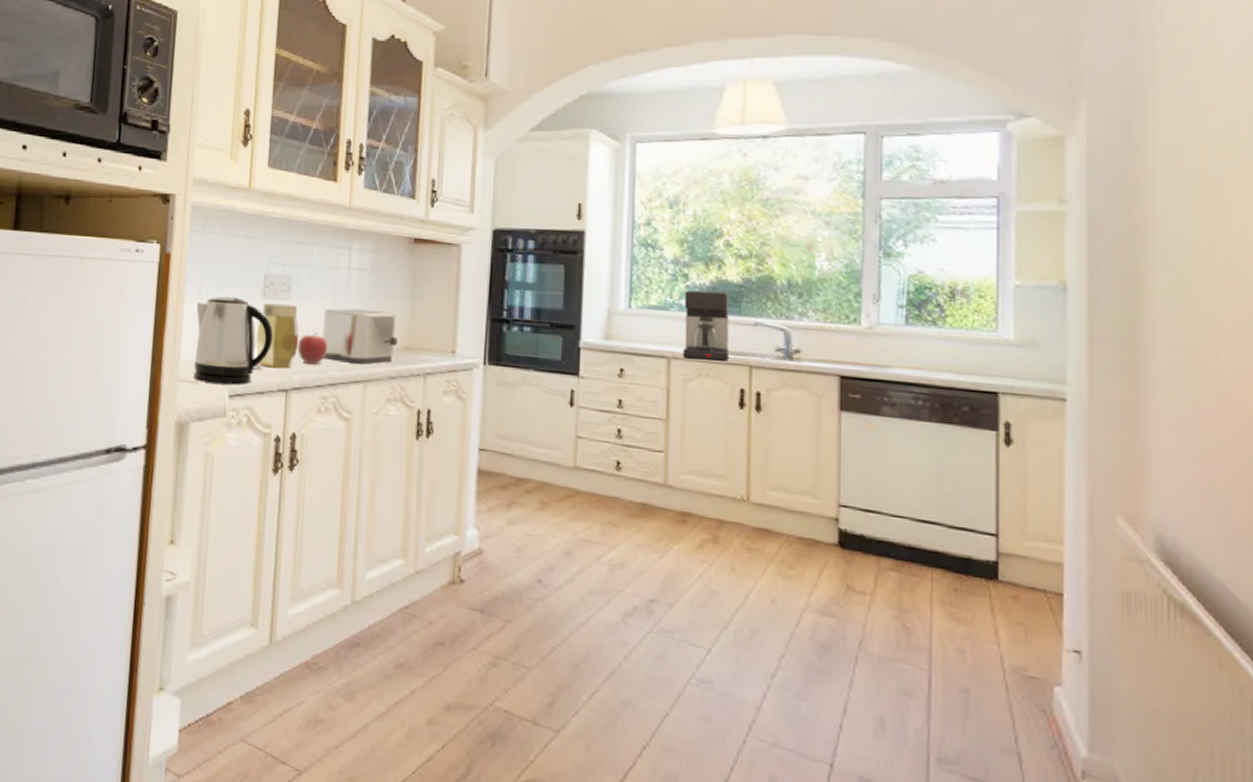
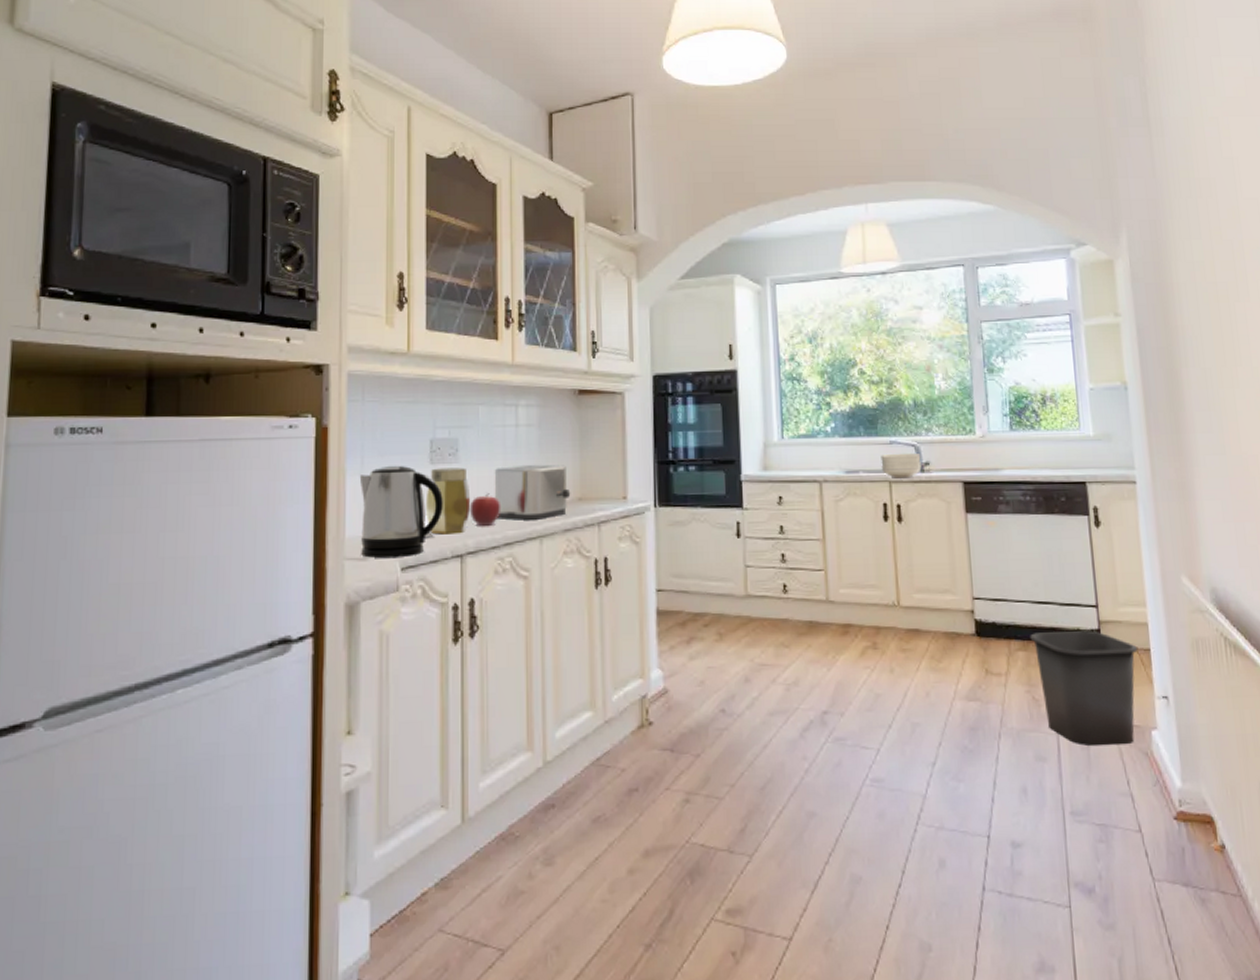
coffee maker: present [682,289,730,361] -> none [829,416,872,480]
bowl: none [742,335,790,365] -> present [881,452,922,479]
waste bin: none [906,554,1047,696] -> present [1030,631,1138,746]

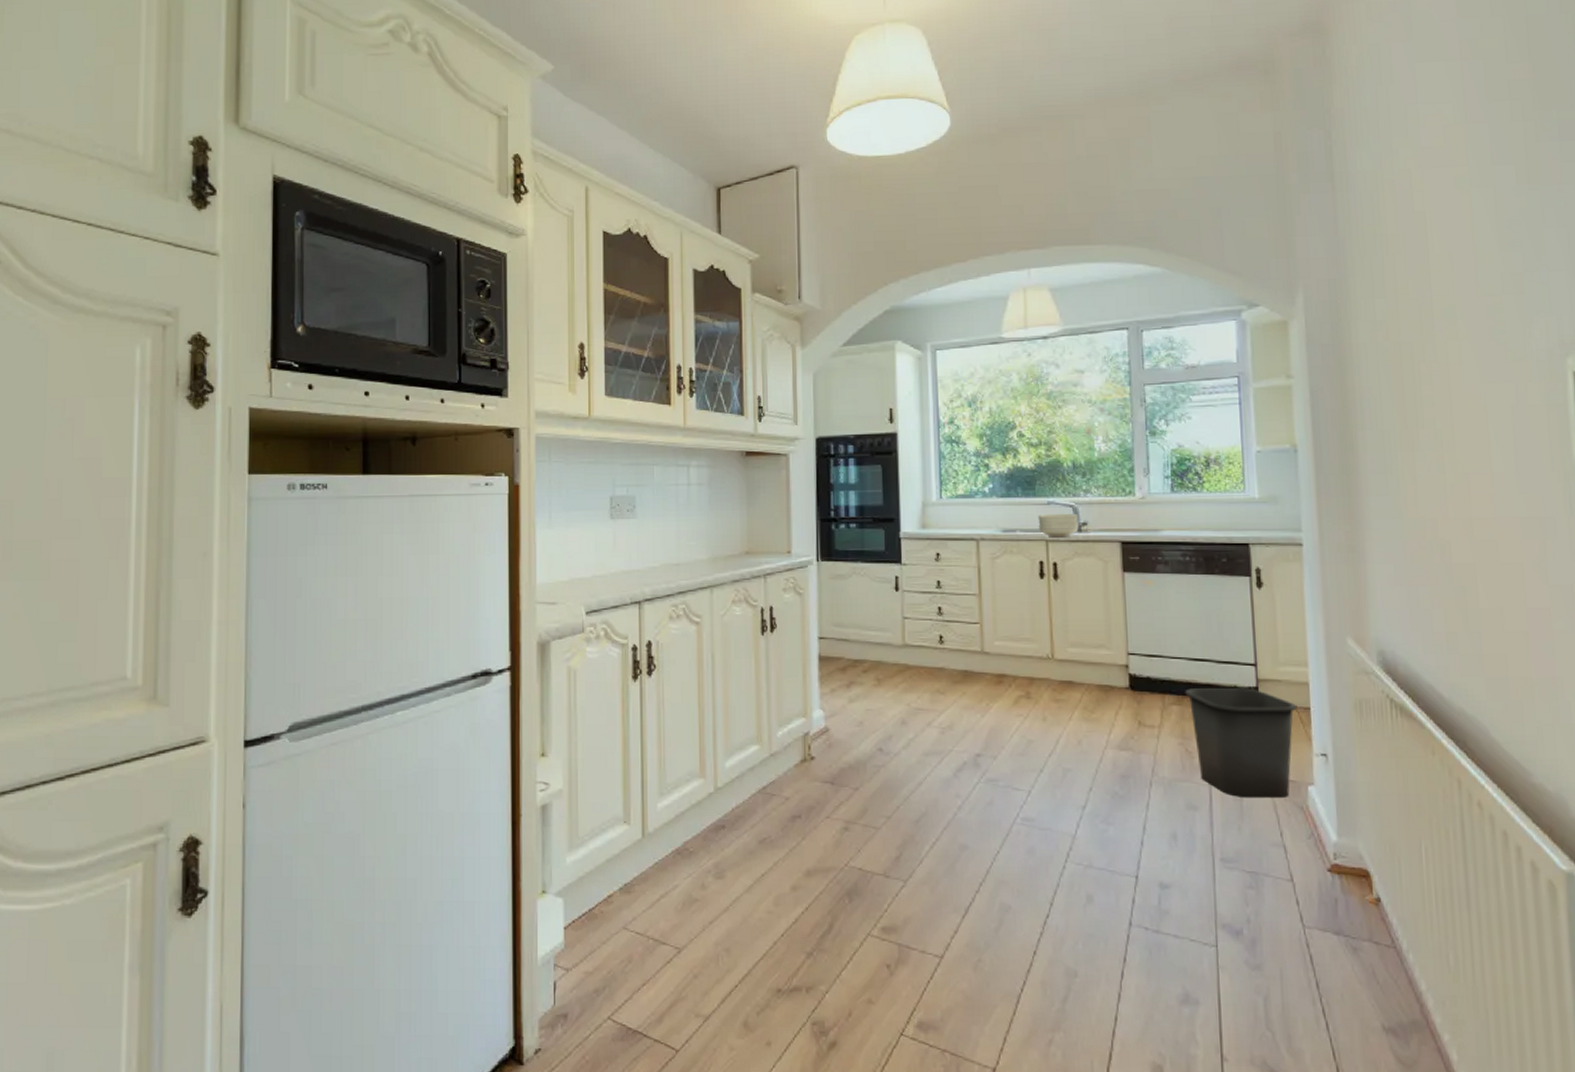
kettle: present [359,465,443,558] -> none [548,519,622,602]
jar: present [425,467,471,535] -> none [607,522,647,583]
fruit: present [469,493,501,527] -> none [646,546,675,577]
toaster: present [494,464,571,521] -> none [668,520,739,572]

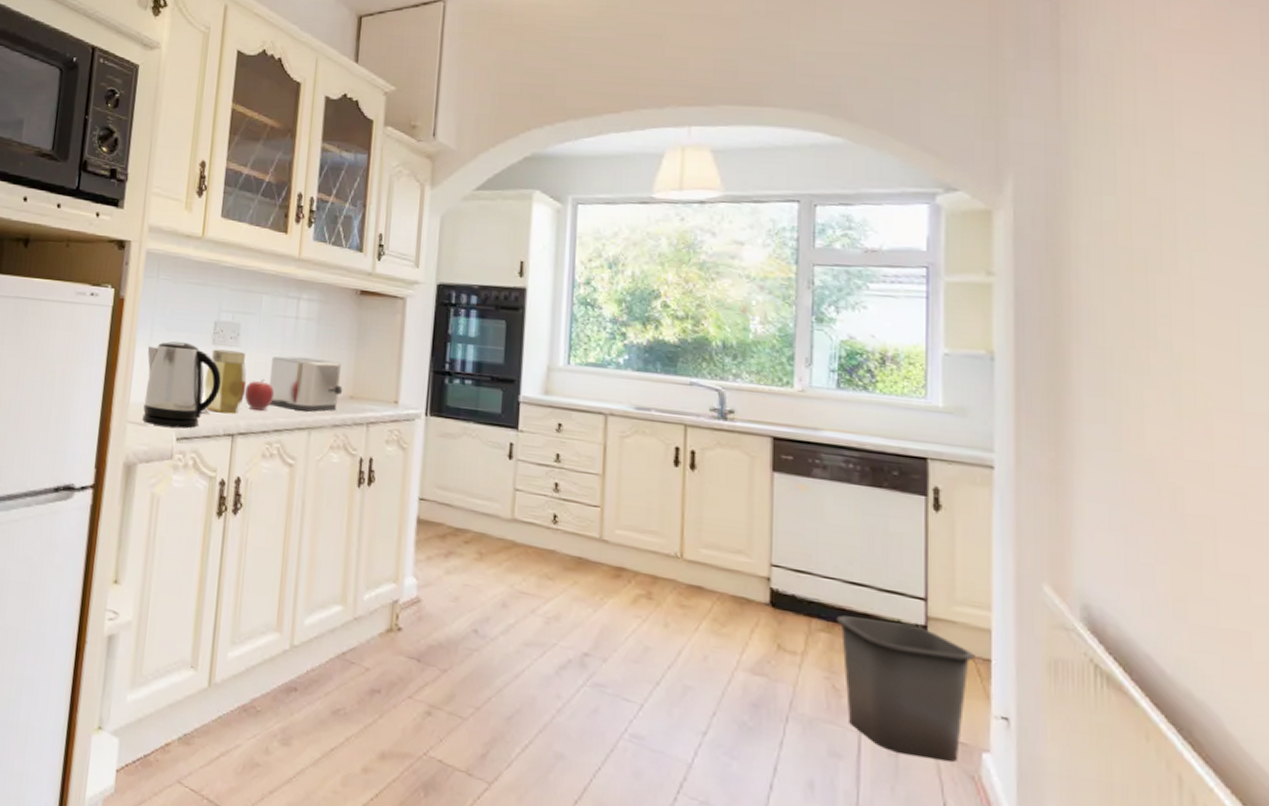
kettle: none [548,519,622,602] -> present [142,340,221,428]
jar: none [607,522,647,583] -> present [204,349,247,414]
fruit: none [646,546,675,577] -> present [244,379,275,412]
toaster: none [668,520,739,572] -> present [269,355,343,413]
bowl: present [1038,513,1079,538] -> none [677,395,725,425]

